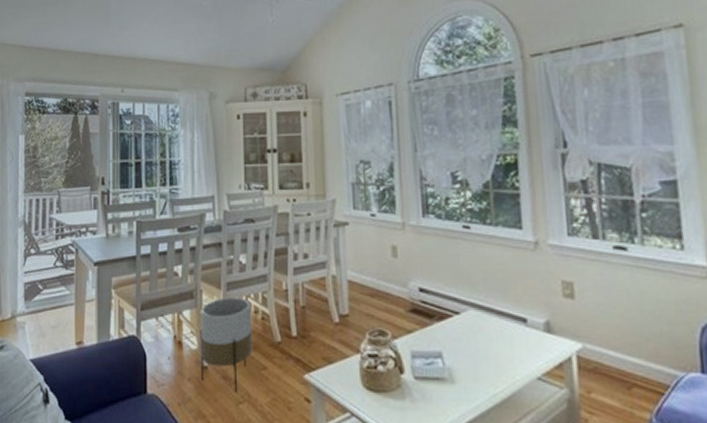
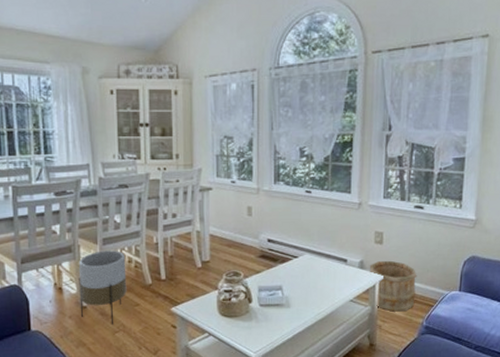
wooden bucket: none [559,322,634,400] -> present [369,260,417,312]

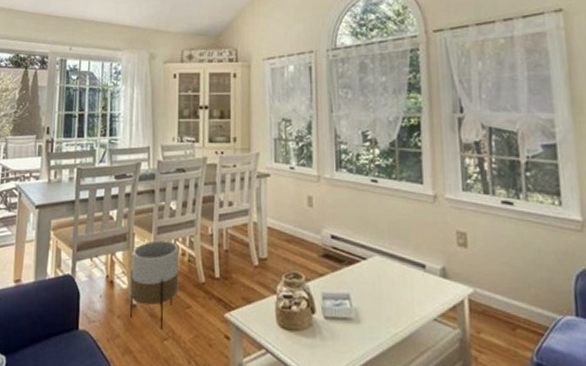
wooden bucket: present [369,260,417,312] -> none [453,268,518,340]

